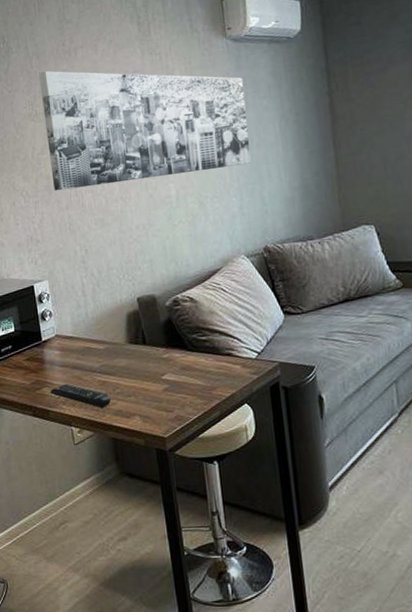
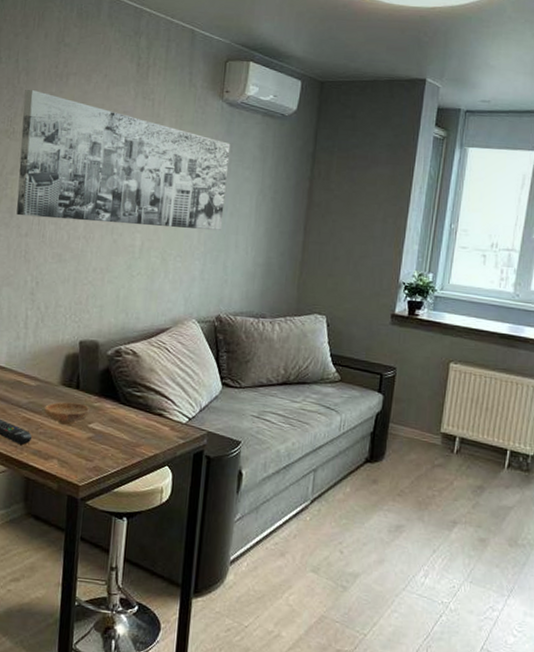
bowl: none [116,357,161,382] -> present [43,401,91,426]

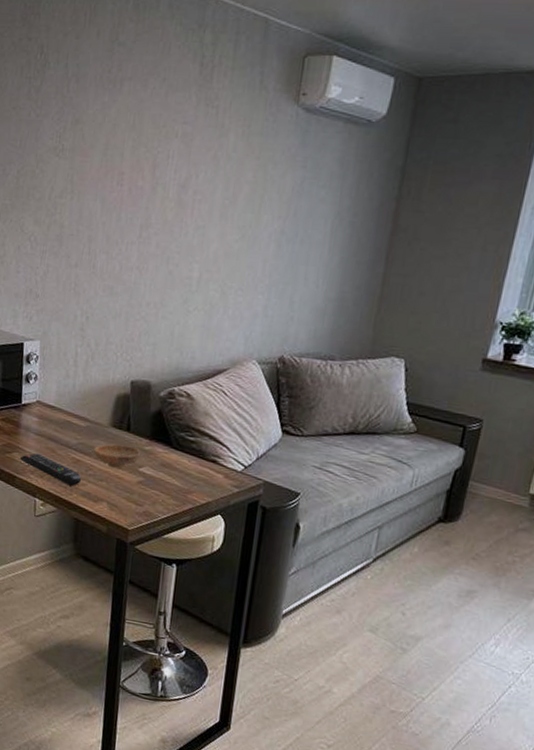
wall art: present [16,89,231,230] -> none [66,98,305,260]

